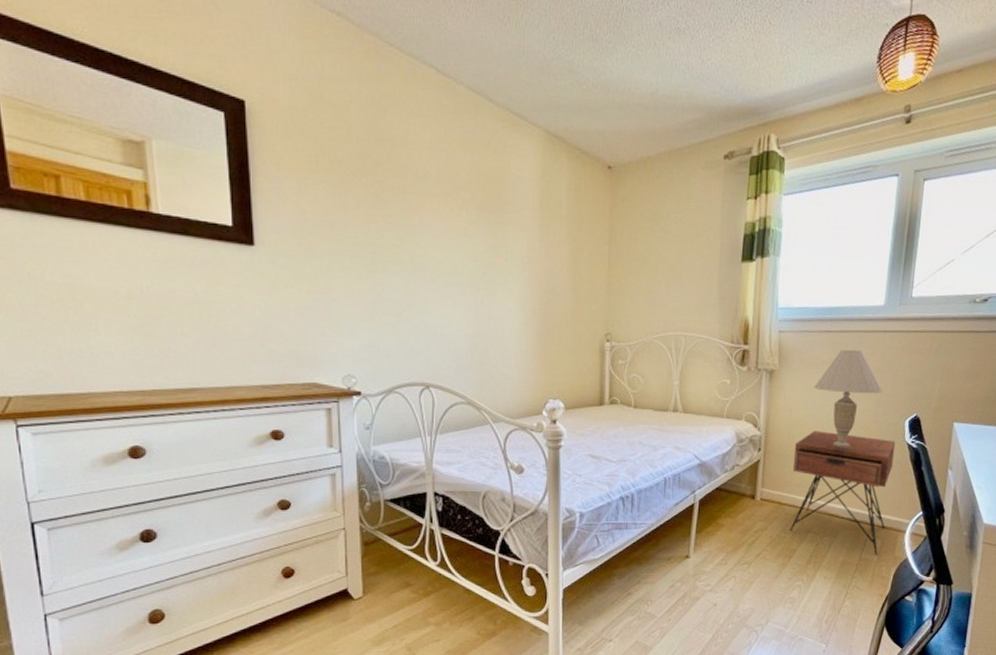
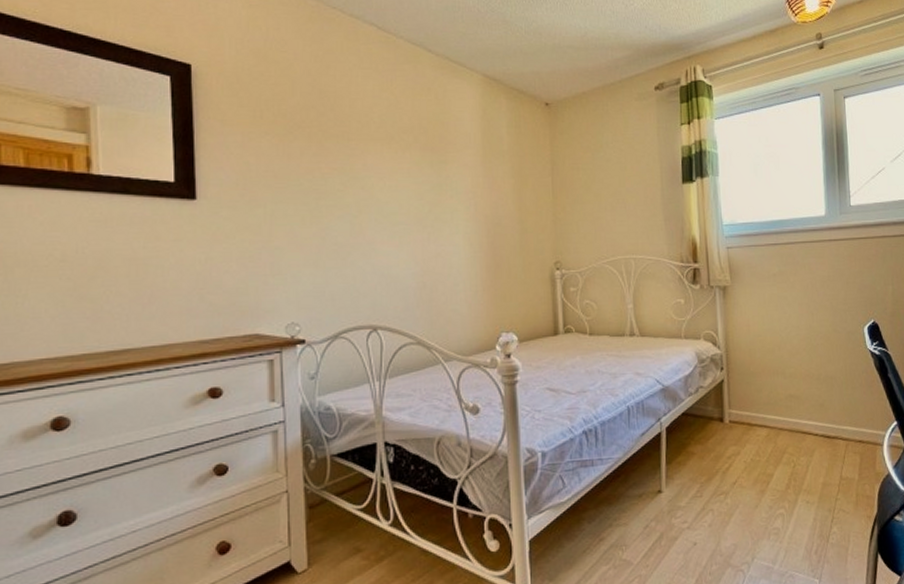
nightstand: present [789,430,896,555] -> none [757,344,862,473]
table lamp: present [814,349,883,447] -> none [769,260,838,360]

